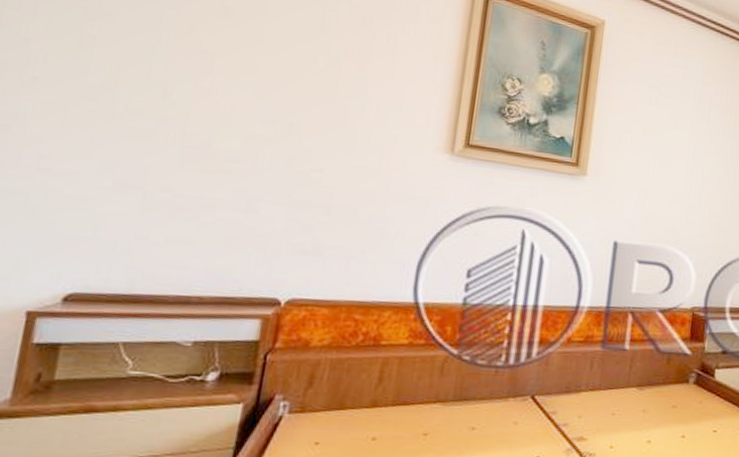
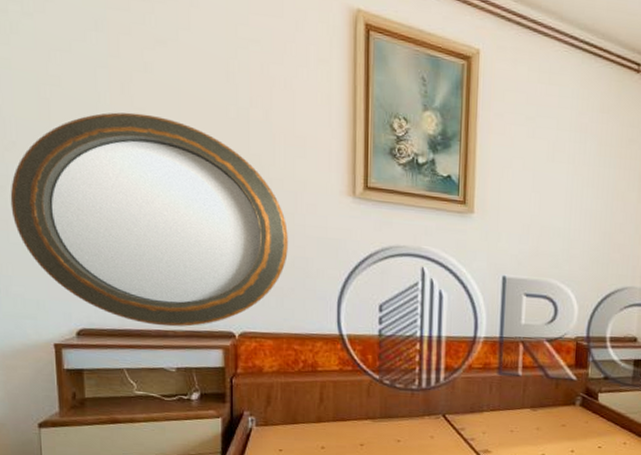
home mirror: none [9,54,368,292] -> present [10,112,288,327]

